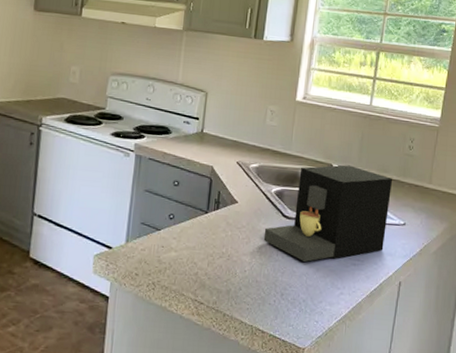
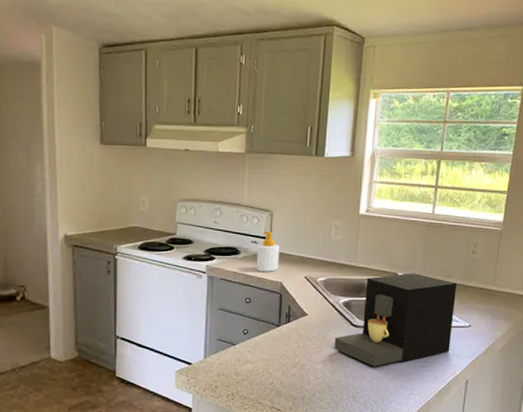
soap bottle: none [187,111,213,155] -> present [256,231,280,272]

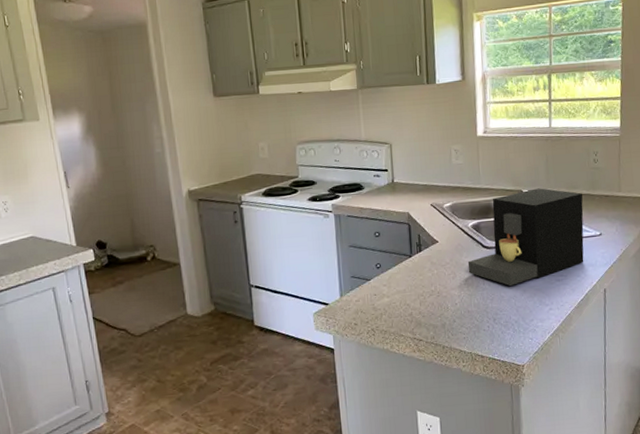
soap bottle: present [256,231,280,272] -> none [380,163,404,204]

